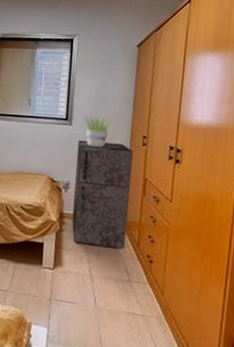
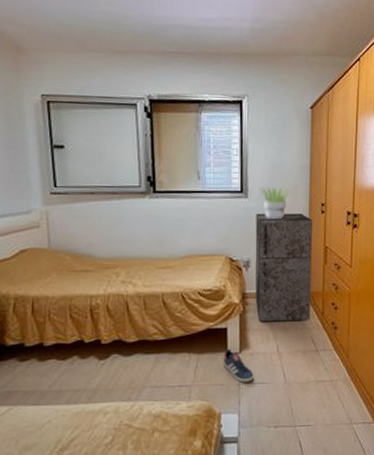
sneaker: none [37,262,65,299] -> present [223,348,254,383]

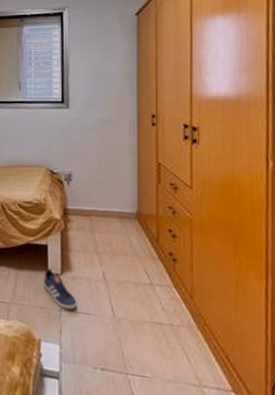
storage cabinet: present [255,213,313,322] -> none [77,124,143,247]
potted plant: present [259,186,291,220] -> none [81,97,116,132]

